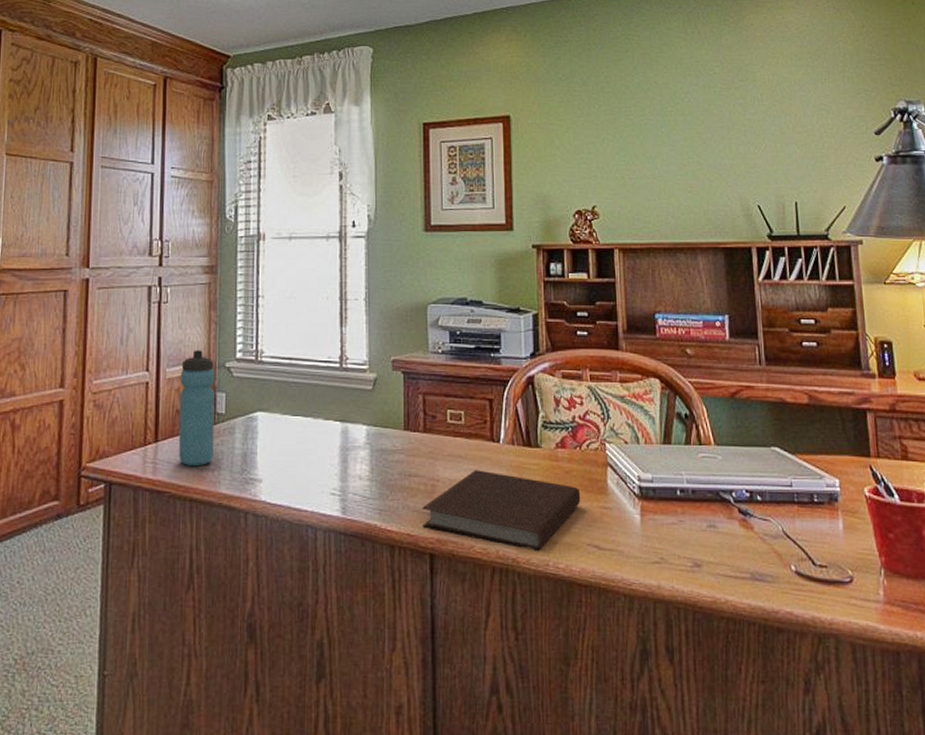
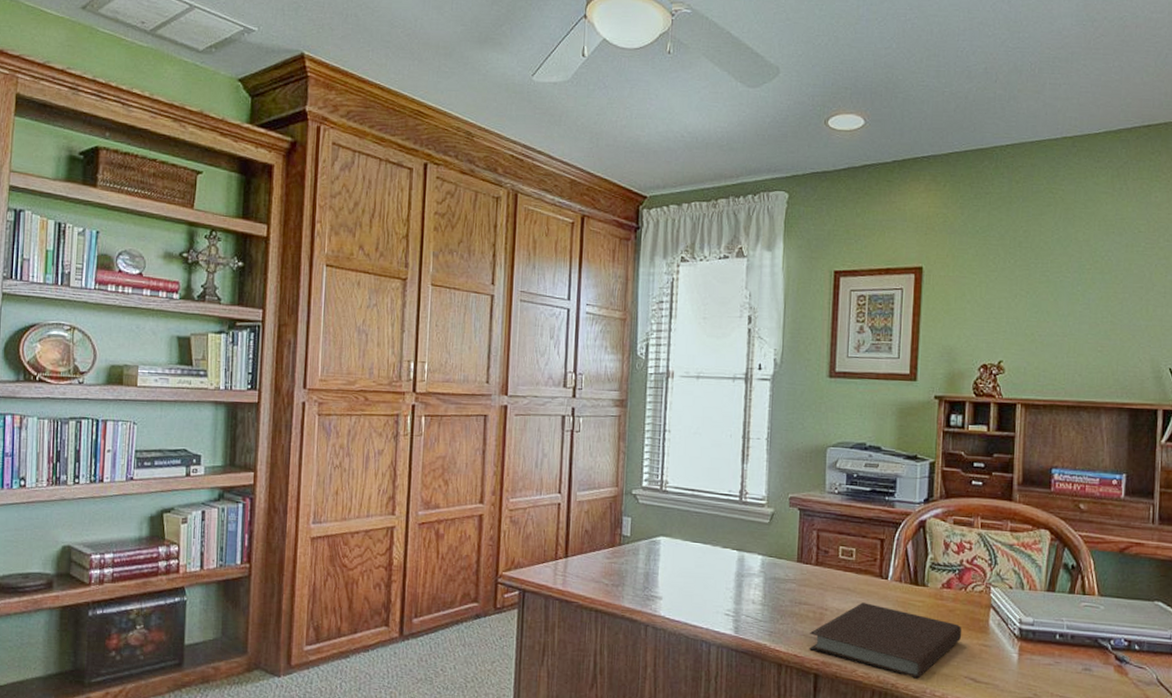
water bottle: present [179,350,215,466] -> none [587,477,622,581]

